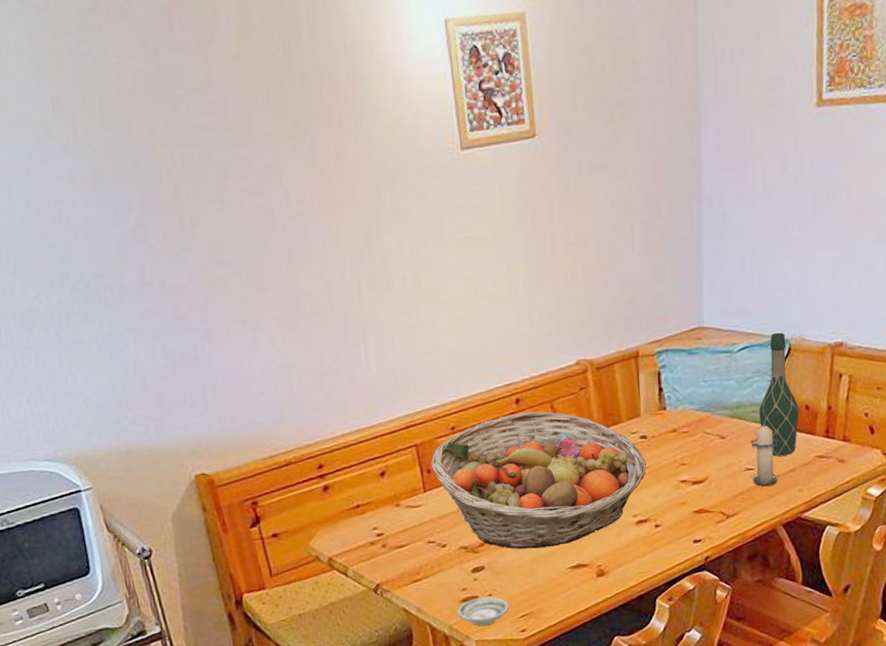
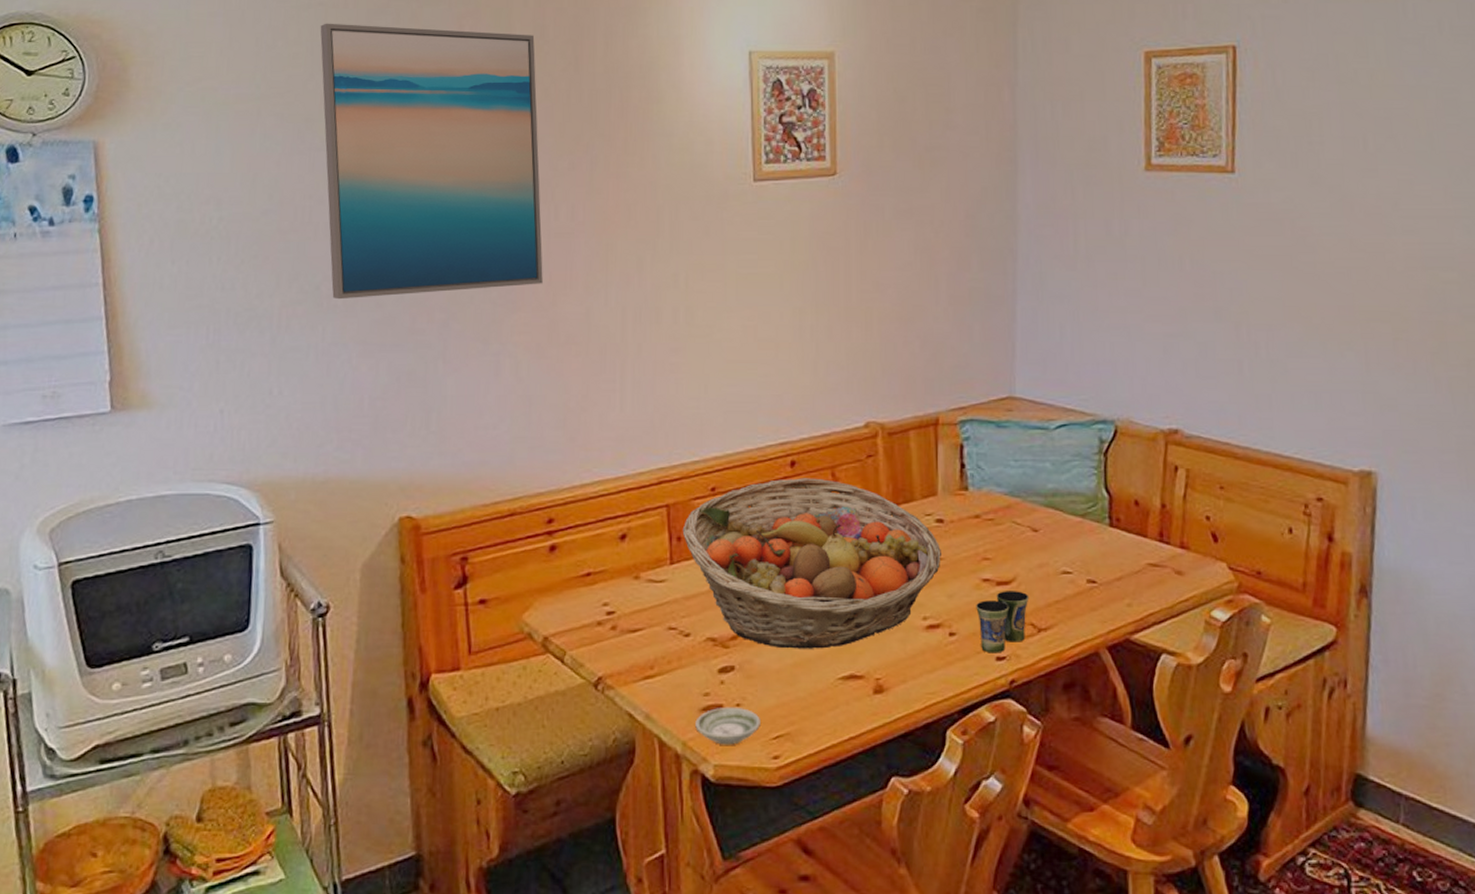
wall art: none [36,21,284,295] -> present [320,23,543,300]
cup: none [676,487,719,538] -> present [976,591,1029,653]
candle: present [751,422,778,487] -> none [1069,516,1102,596]
wine bottle: present [759,332,800,456] -> none [1079,411,1128,559]

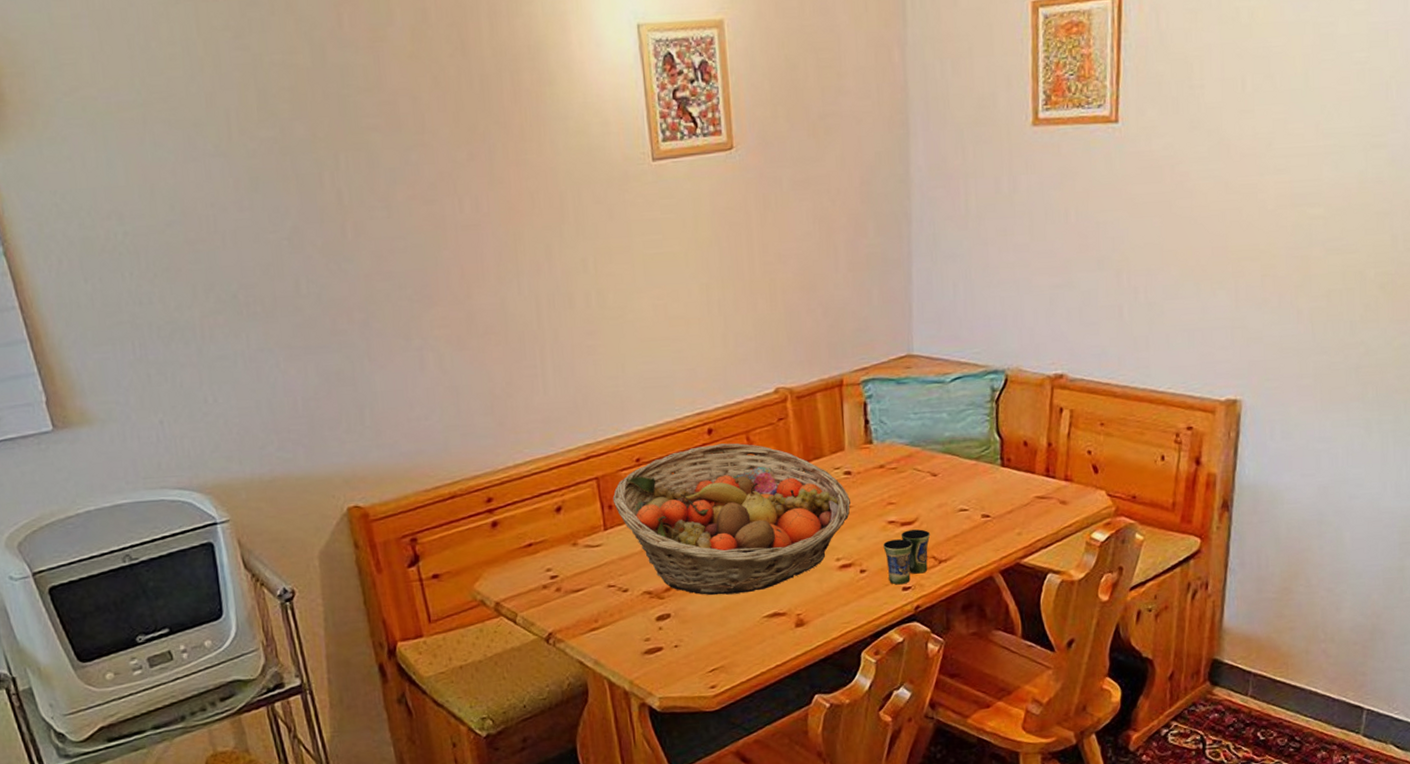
wall art: present [320,23,543,300] -> none [192,18,456,307]
saucer: present [695,706,760,745] -> none [639,648,697,681]

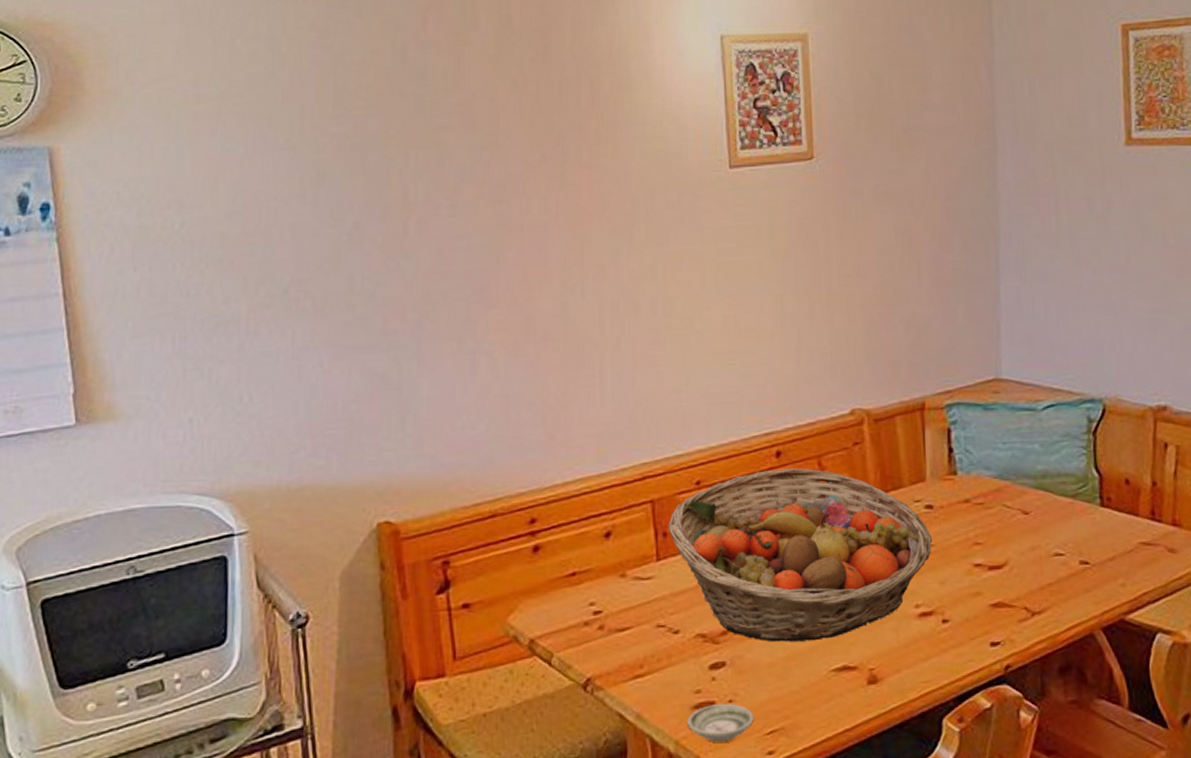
saucer: none [639,648,697,681] -> present [687,703,754,742]
cup: present [883,529,931,585] -> none [968,575,1022,639]

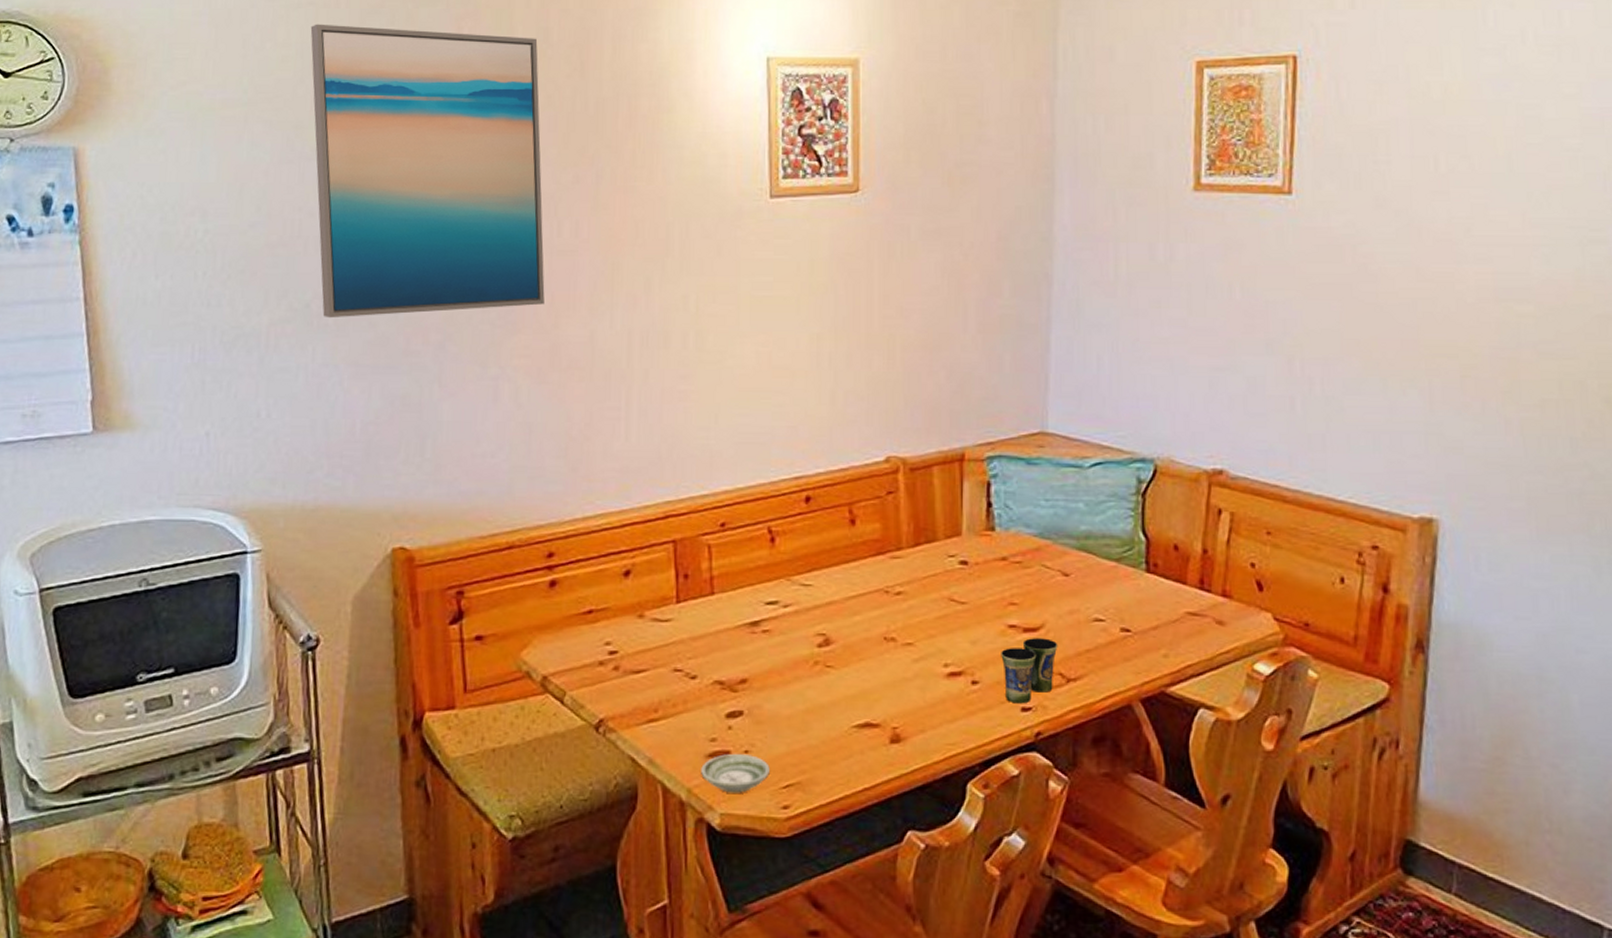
wall art: none [279,18,517,302] -> present [310,24,545,318]
fruit basket: present [668,468,932,643] -> none [689,514,965,695]
cup: none [968,575,1022,639] -> present [1001,638,1058,704]

